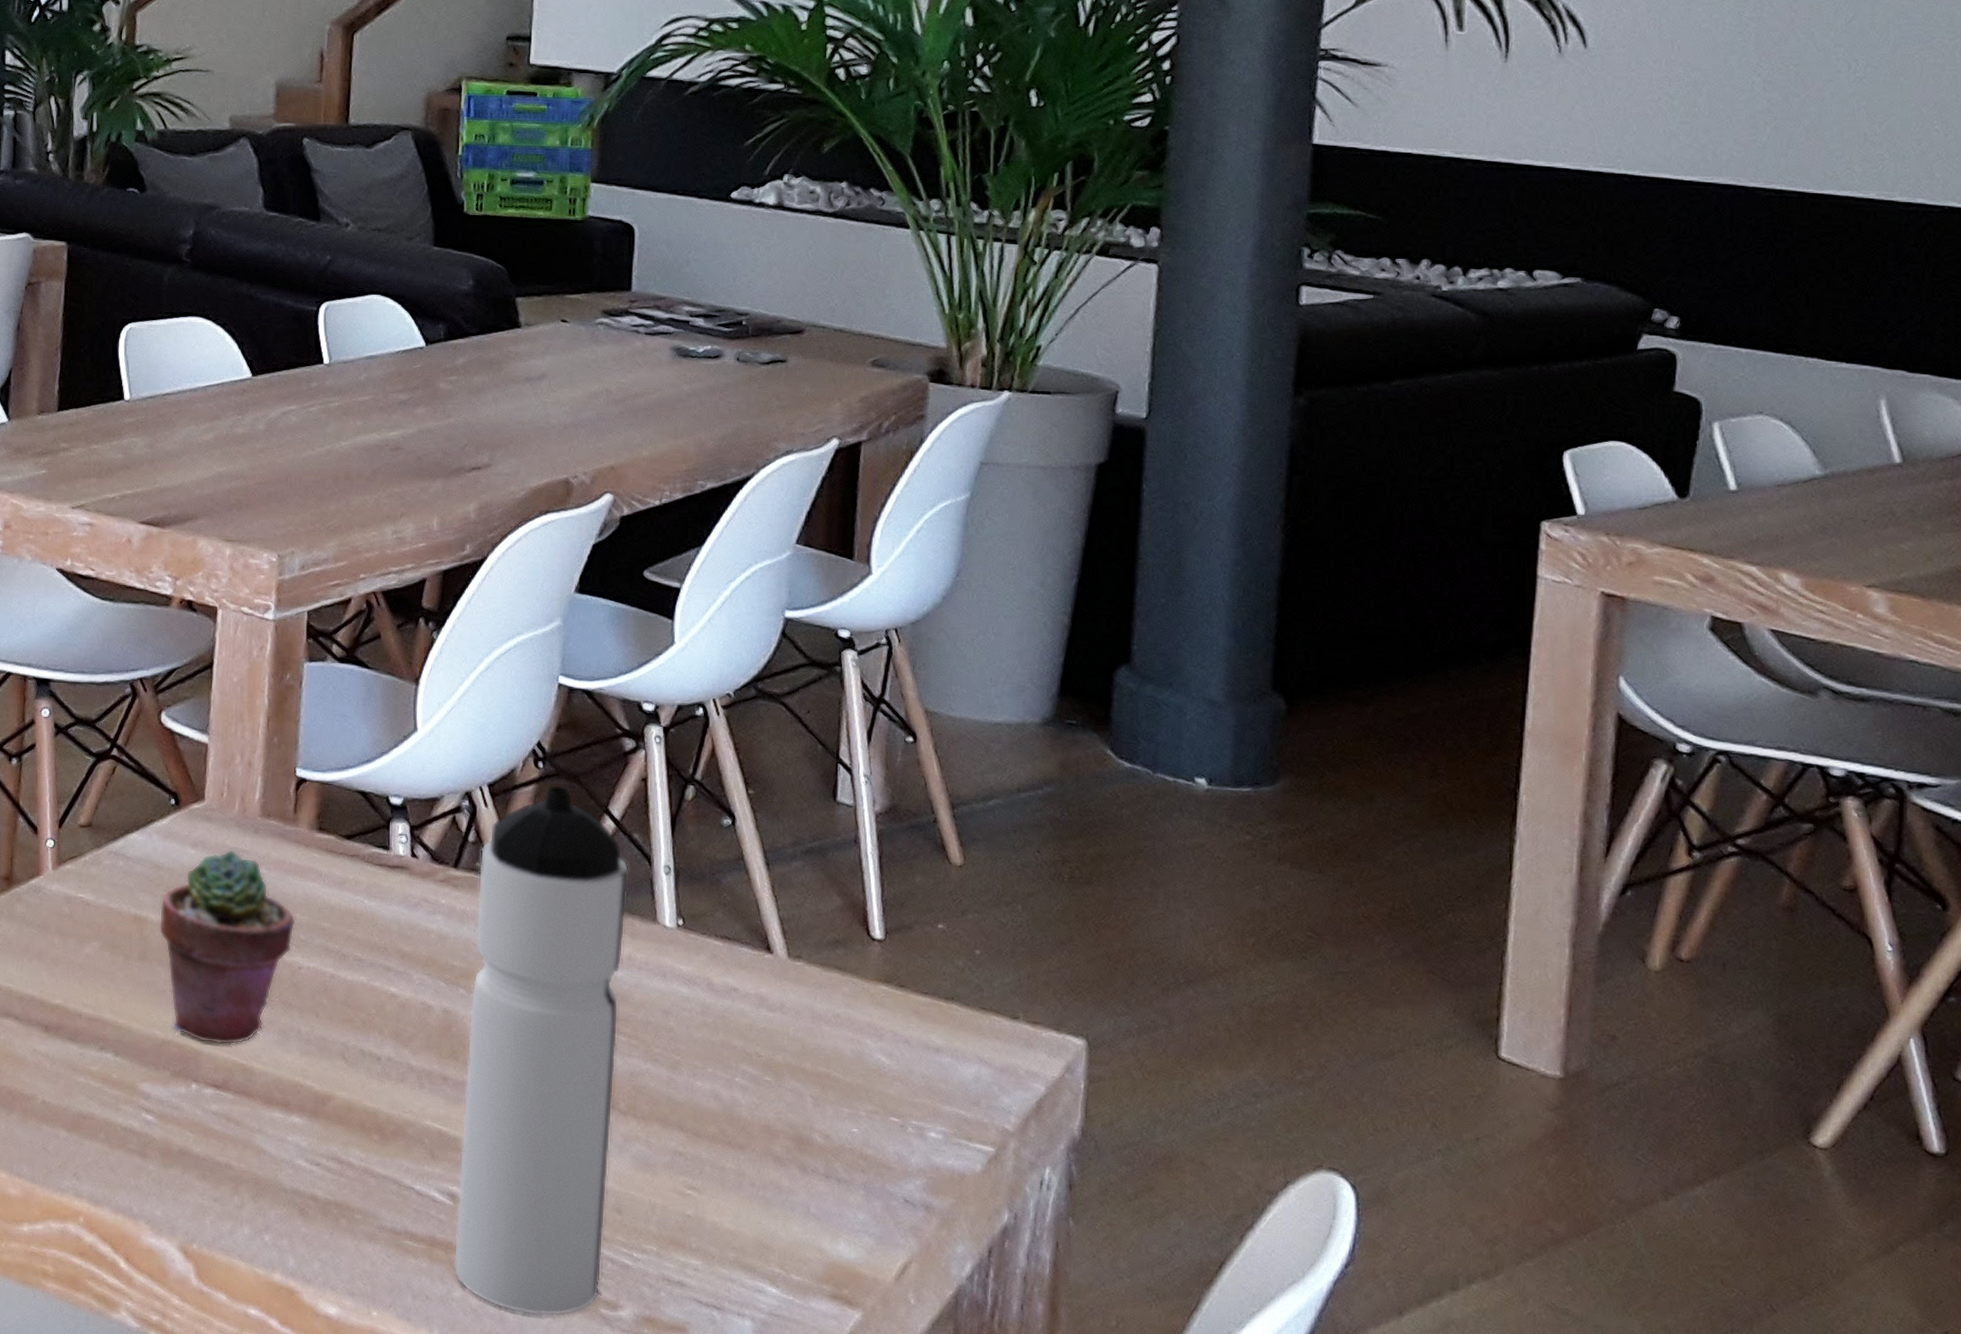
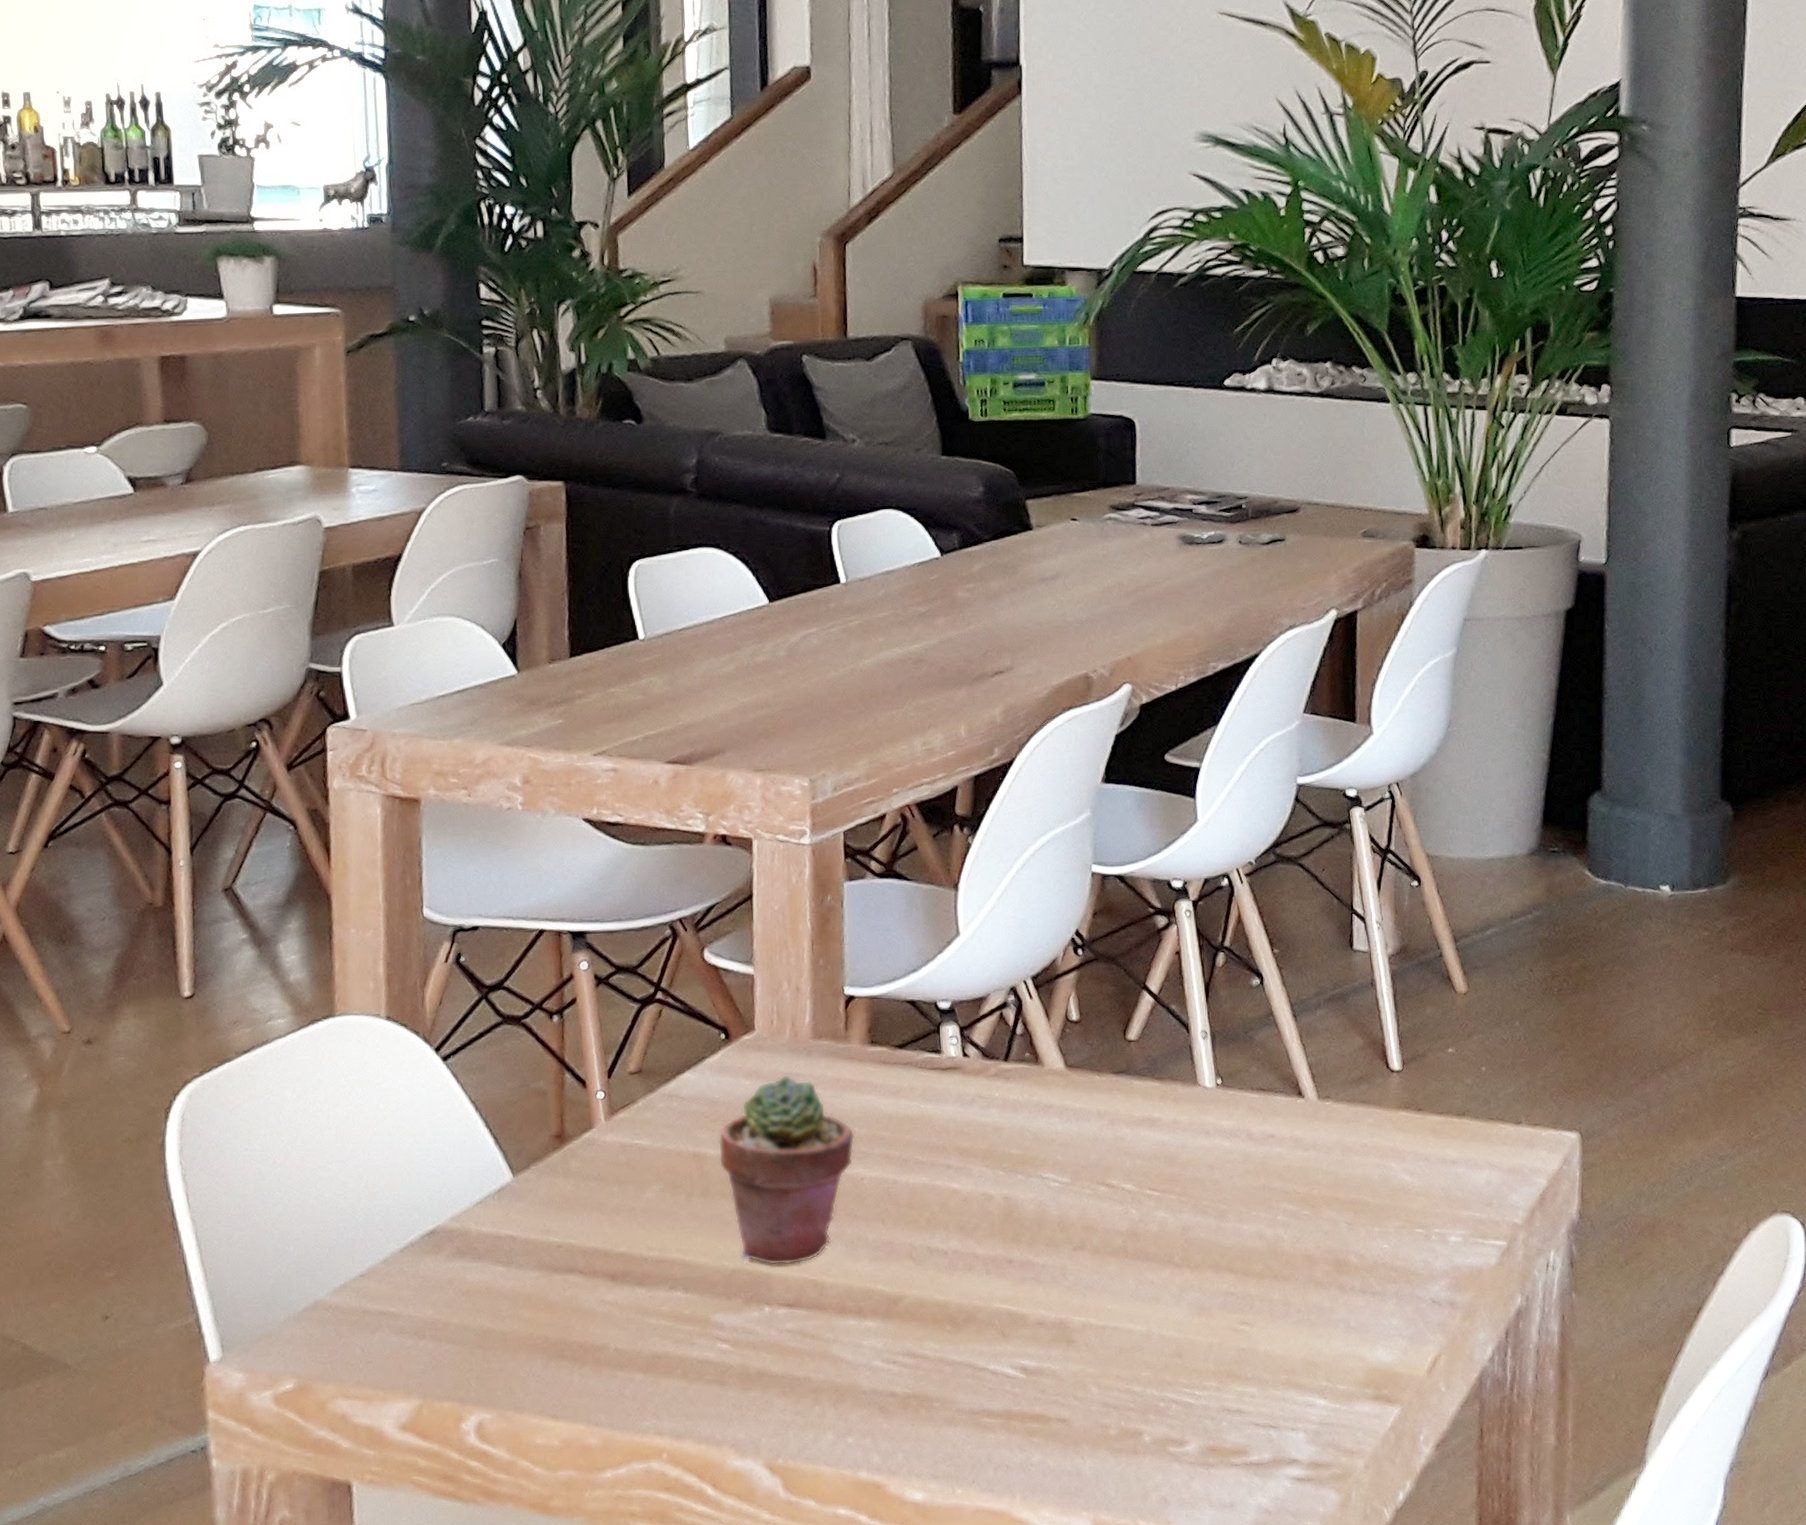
water bottle: present [453,785,629,1317] -> none [1028,969,1170,1466]

